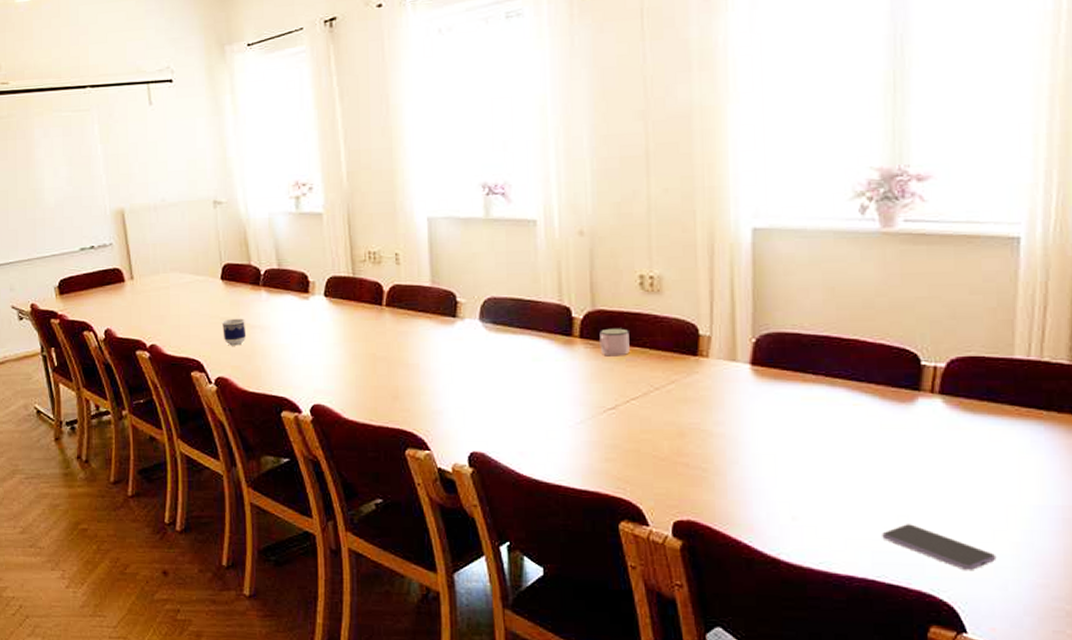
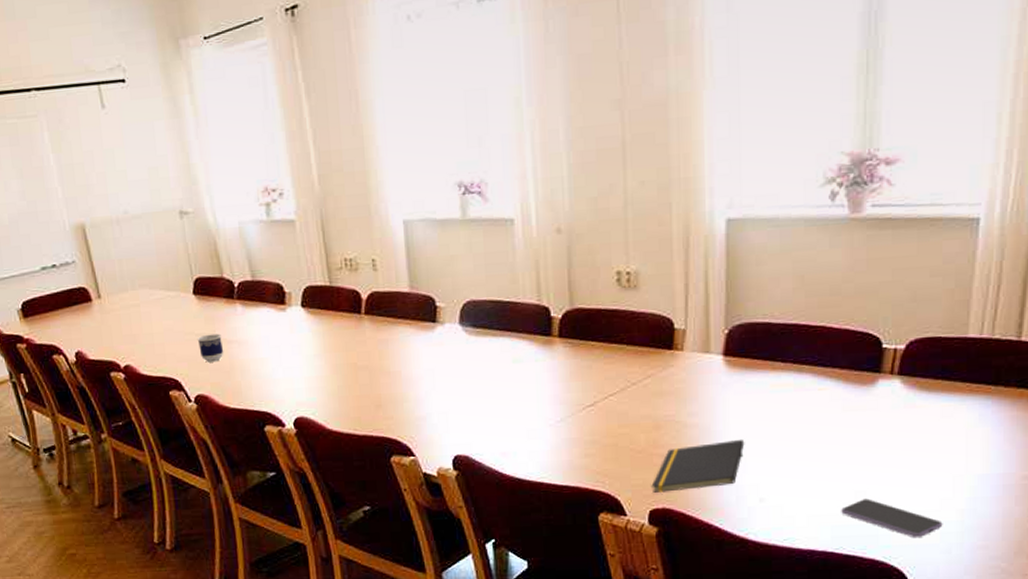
mug: present [599,328,630,357] -> none [578,325,608,355]
notepad: none [675,452,775,503] -> present [651,439,745,493]

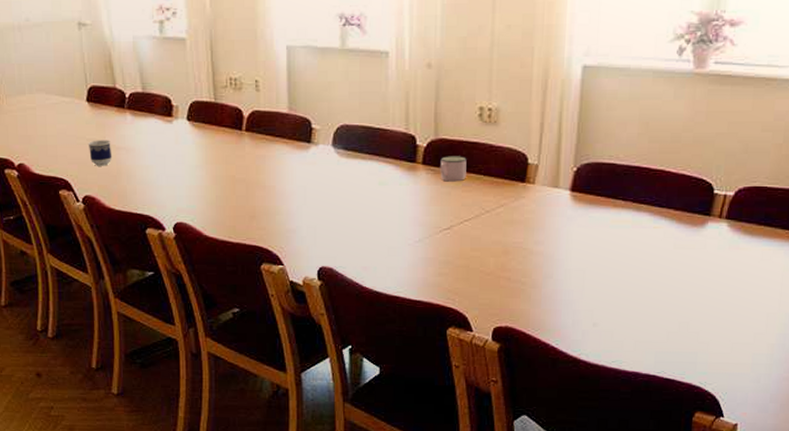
mug: none [578,325,608,355] -> present [440,156,467,182]
notepad: present [651,439,745,493] -> none [497,268,584,312]
smartphone: present [841,498,943,539] -> none [665,329,755,368]

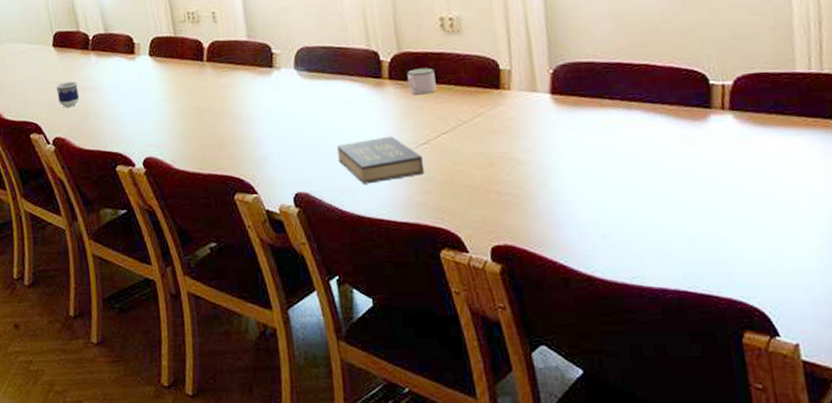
hardback book: none [364,219,444,263] -> present [337,136,425,184]

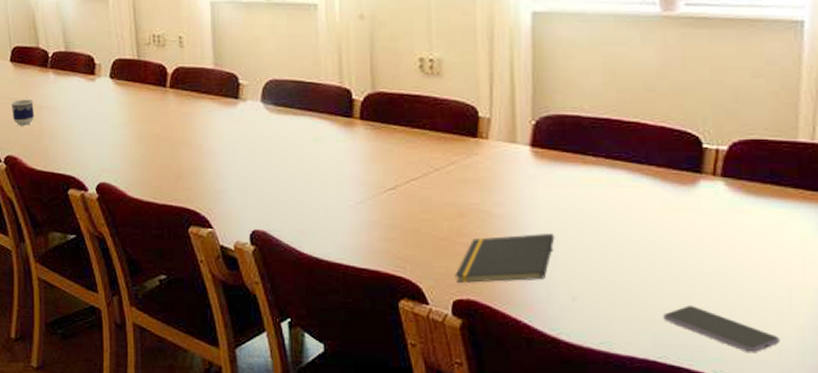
hardback book: present [337,136,425,184] -> none [300,178,390,226]
mug: present [407,67,437,95] -> none [380,110,410,138]
notepad: none [491,175,582,229] -> present [455,232,555,283]
smartphone: none [689,235,800,277] -> present [663,305,780,354]

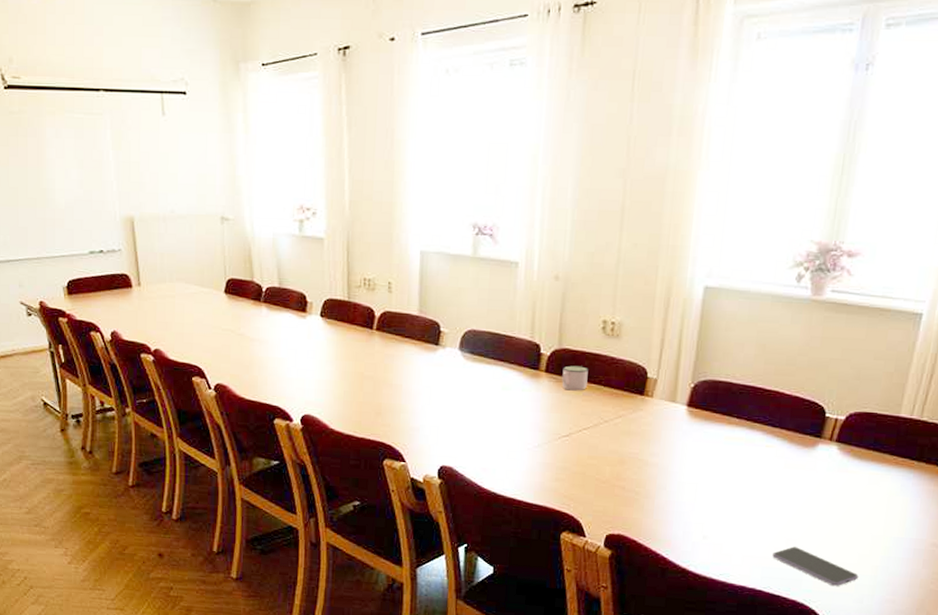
cup: present [10,99,35,126] -> none [223,330,246,356]
mug: none [380,110,410,138] -> present [561,365,589,391]
notepad: present [455,232,555,283] -> none [610,481,697,521]

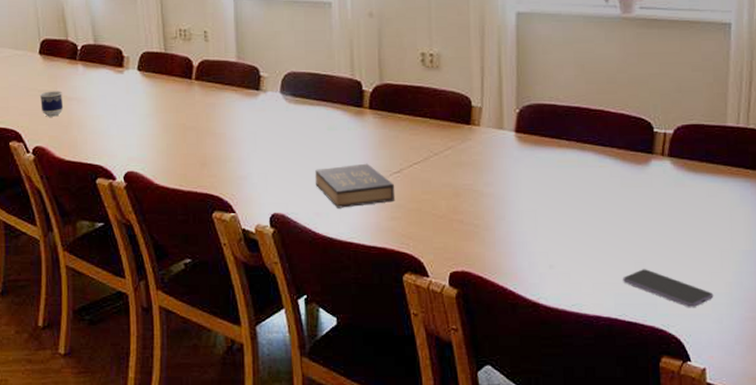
cup: none [223,330,246,356] -> present [39,91,64,117]
hardback book: none [485,425,562,466] -> present [315,163,396,208]
mug: present [561,365,589,391] -> none [386,100,413,126]

